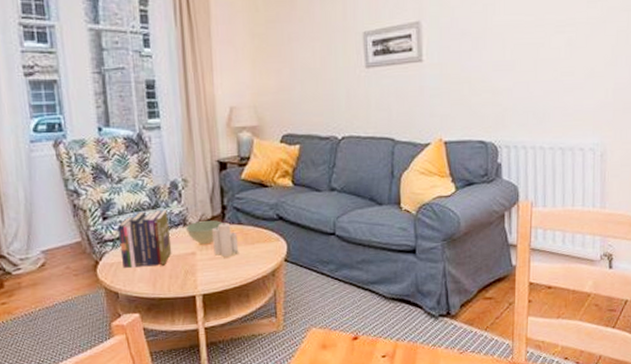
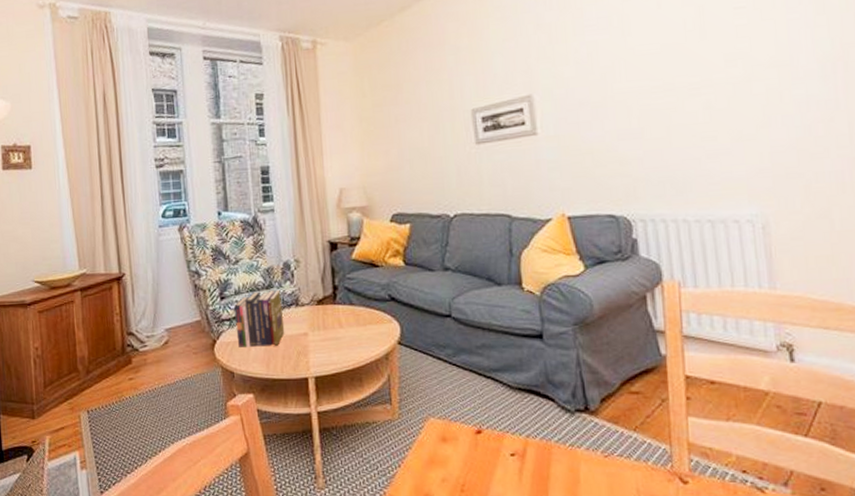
bowl: present [185,220,223,246] -> none [298,301,334,327]
candle: present [211,222,239,258] -> none [323,303,351,339]

